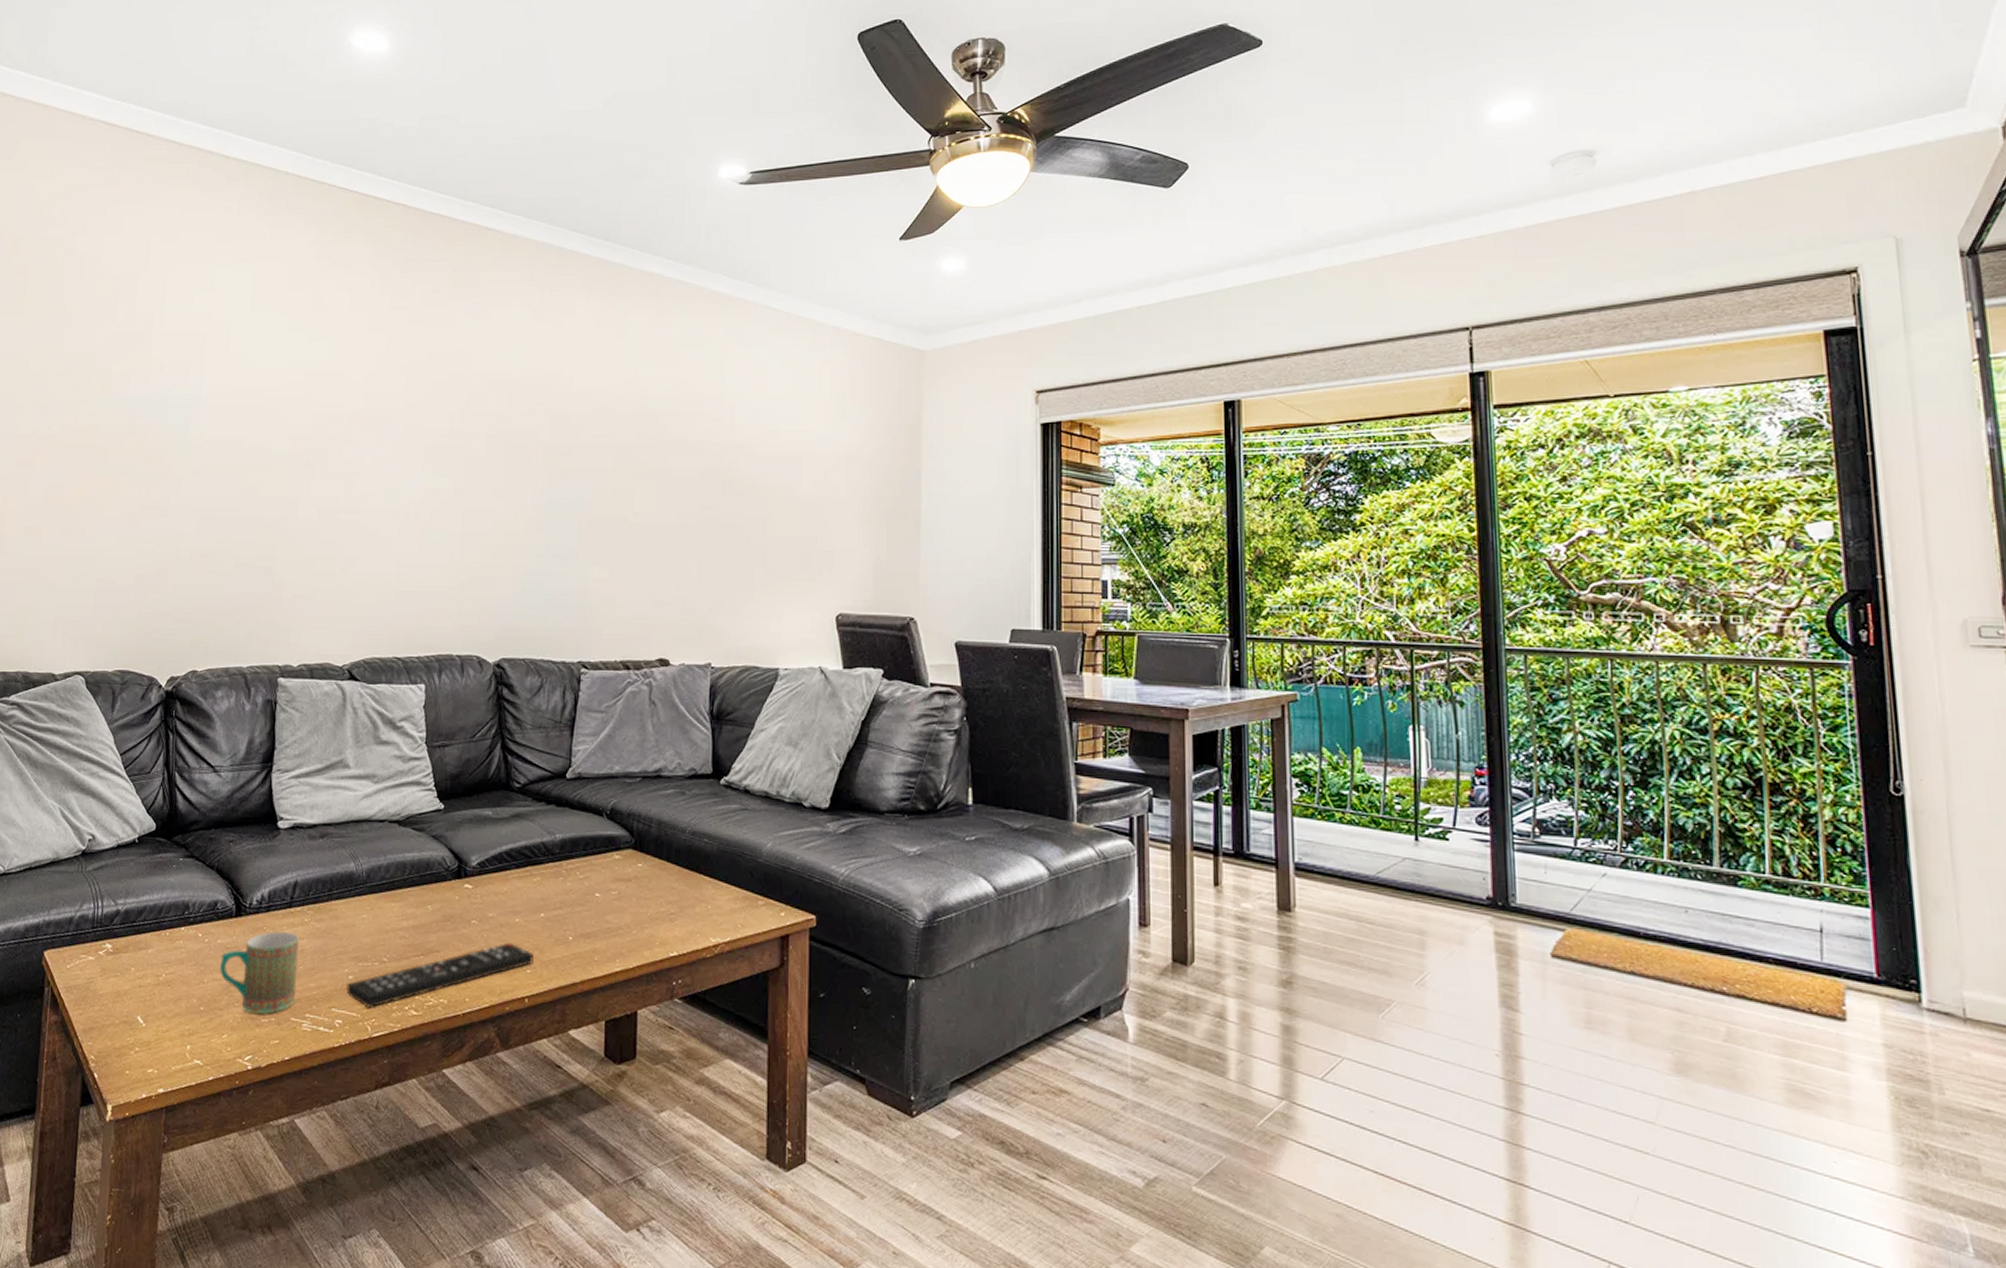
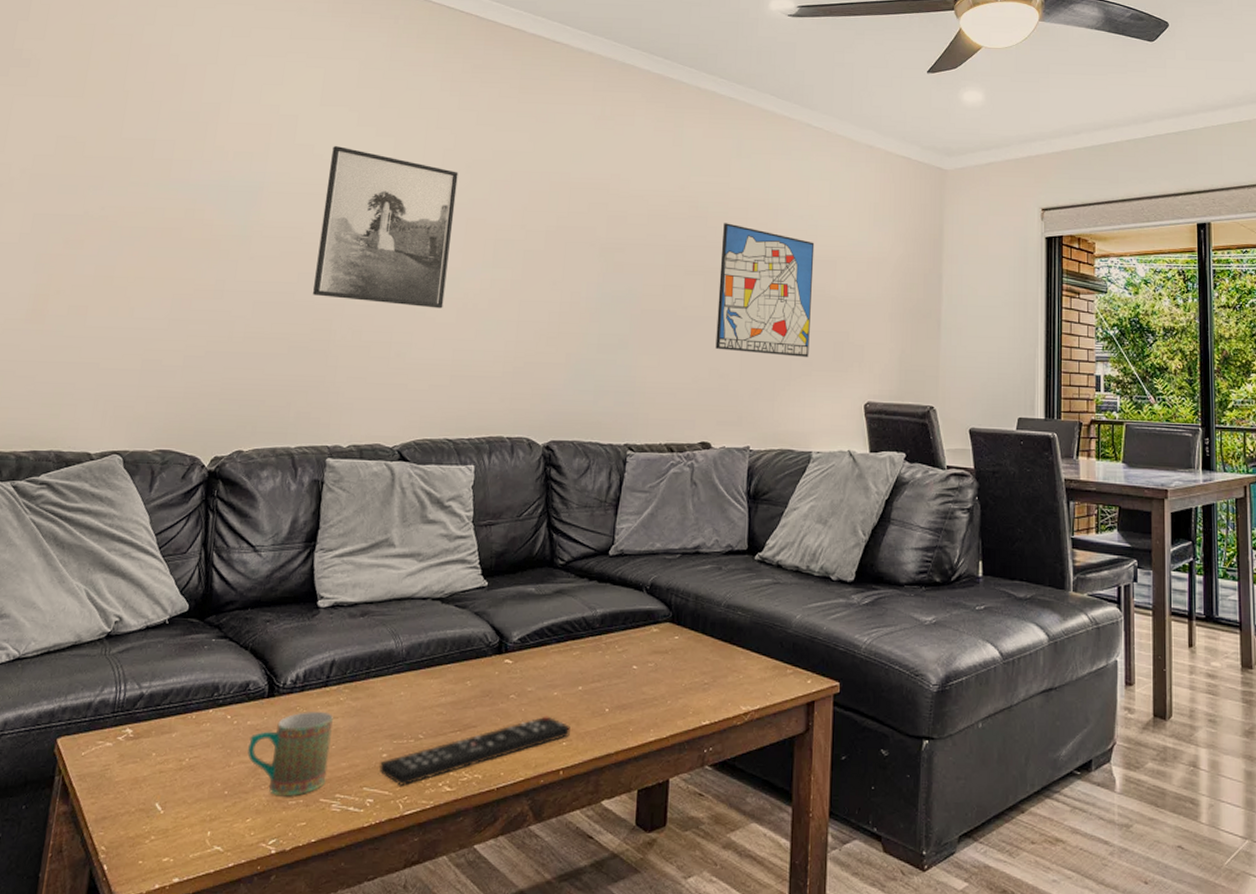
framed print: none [255,353,394,521] -> present [313,146,459,309]
wall art: none [671,420,776,565] -> present [715,223,815,357]

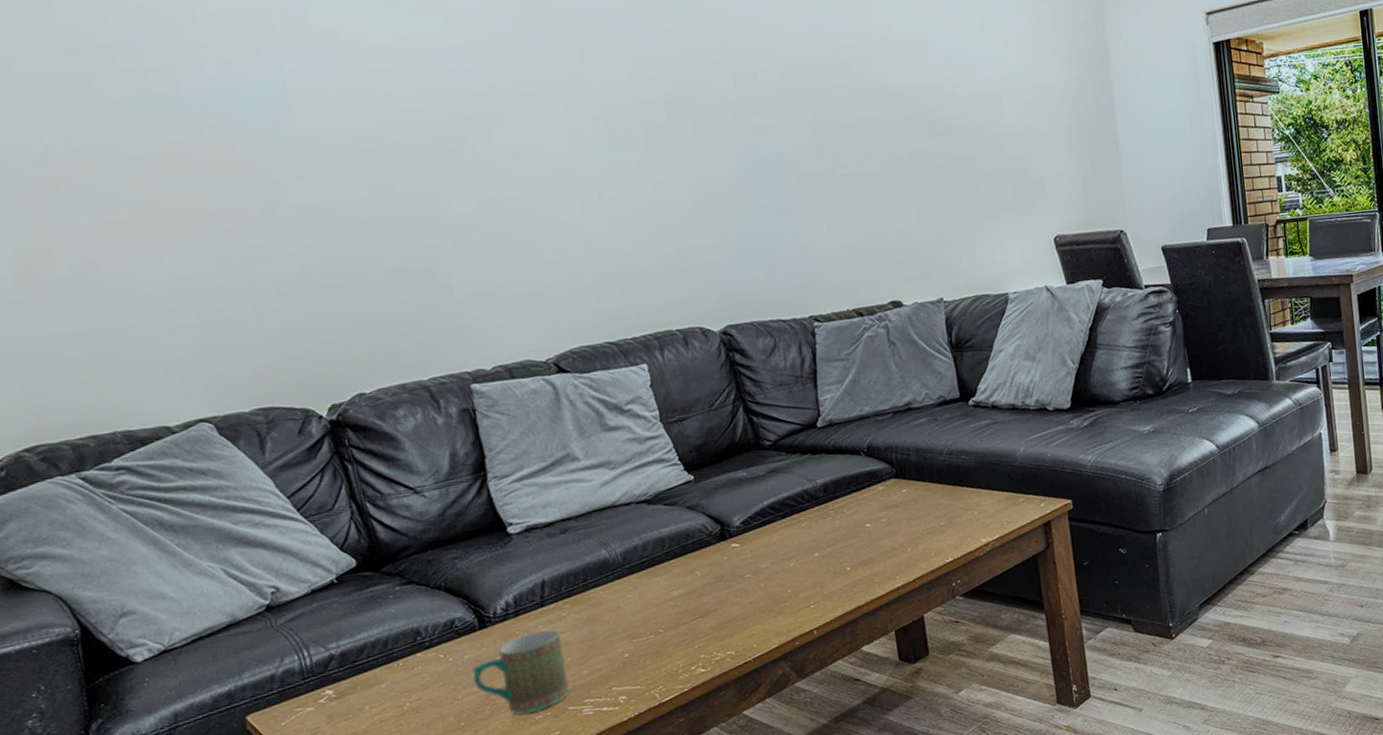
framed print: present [313,146,459,309] -> none [364,28,563,210]
remote control: present [379,716,570,786] -> none [624,585,816,678]
wall art: present [715,223,815,357] -> none [869,66,988,205]

